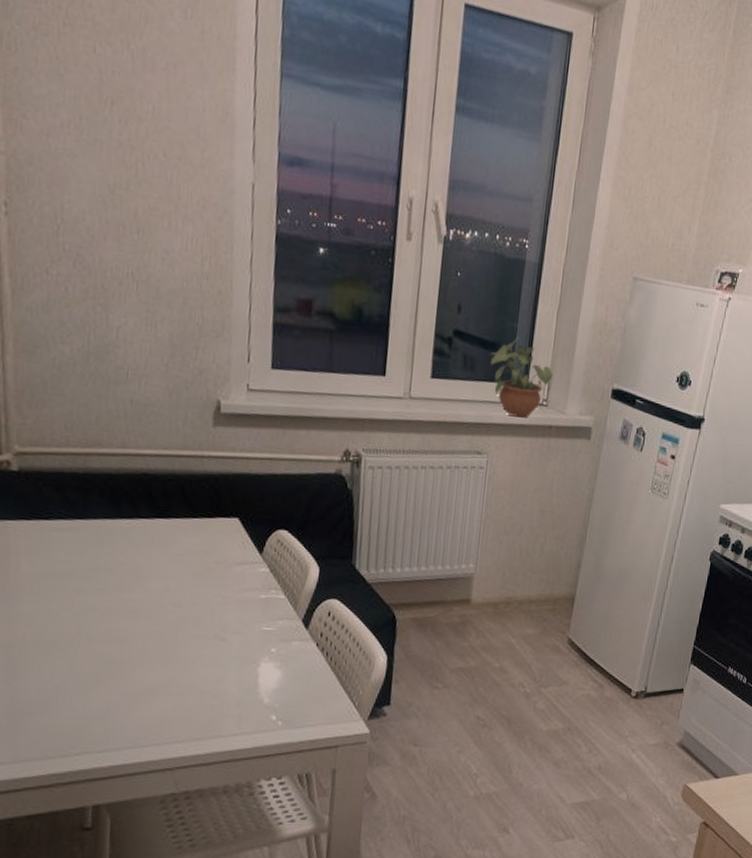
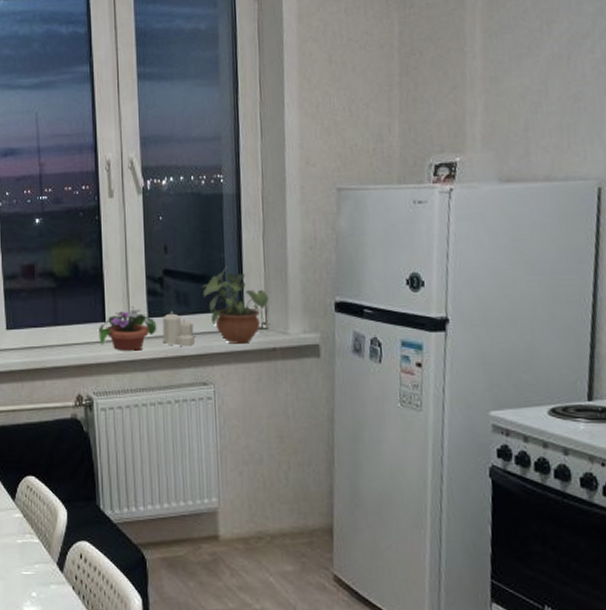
potted flower: none [376,363,440,412] -> present [99,306,157,352]
candle: none [443,374,477,414] -> present [162,310,196,347]

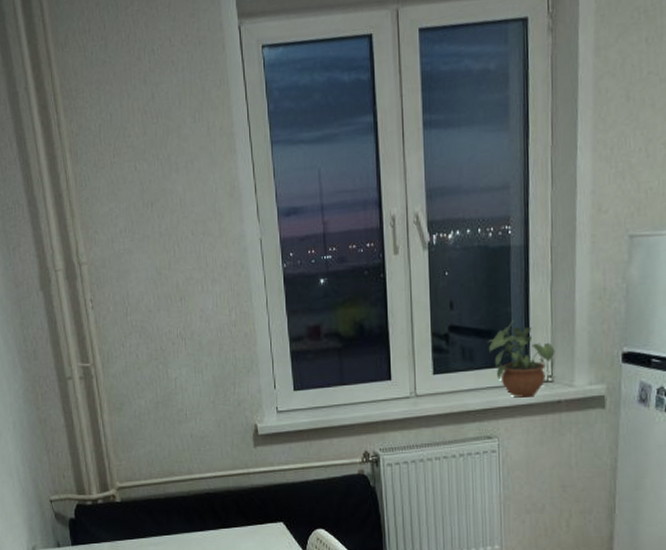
potted flower: present [99,306,157,352] -> none [384,363,442,409]
candle: present [162,310,196,347] -> none [448,366,481,403]

